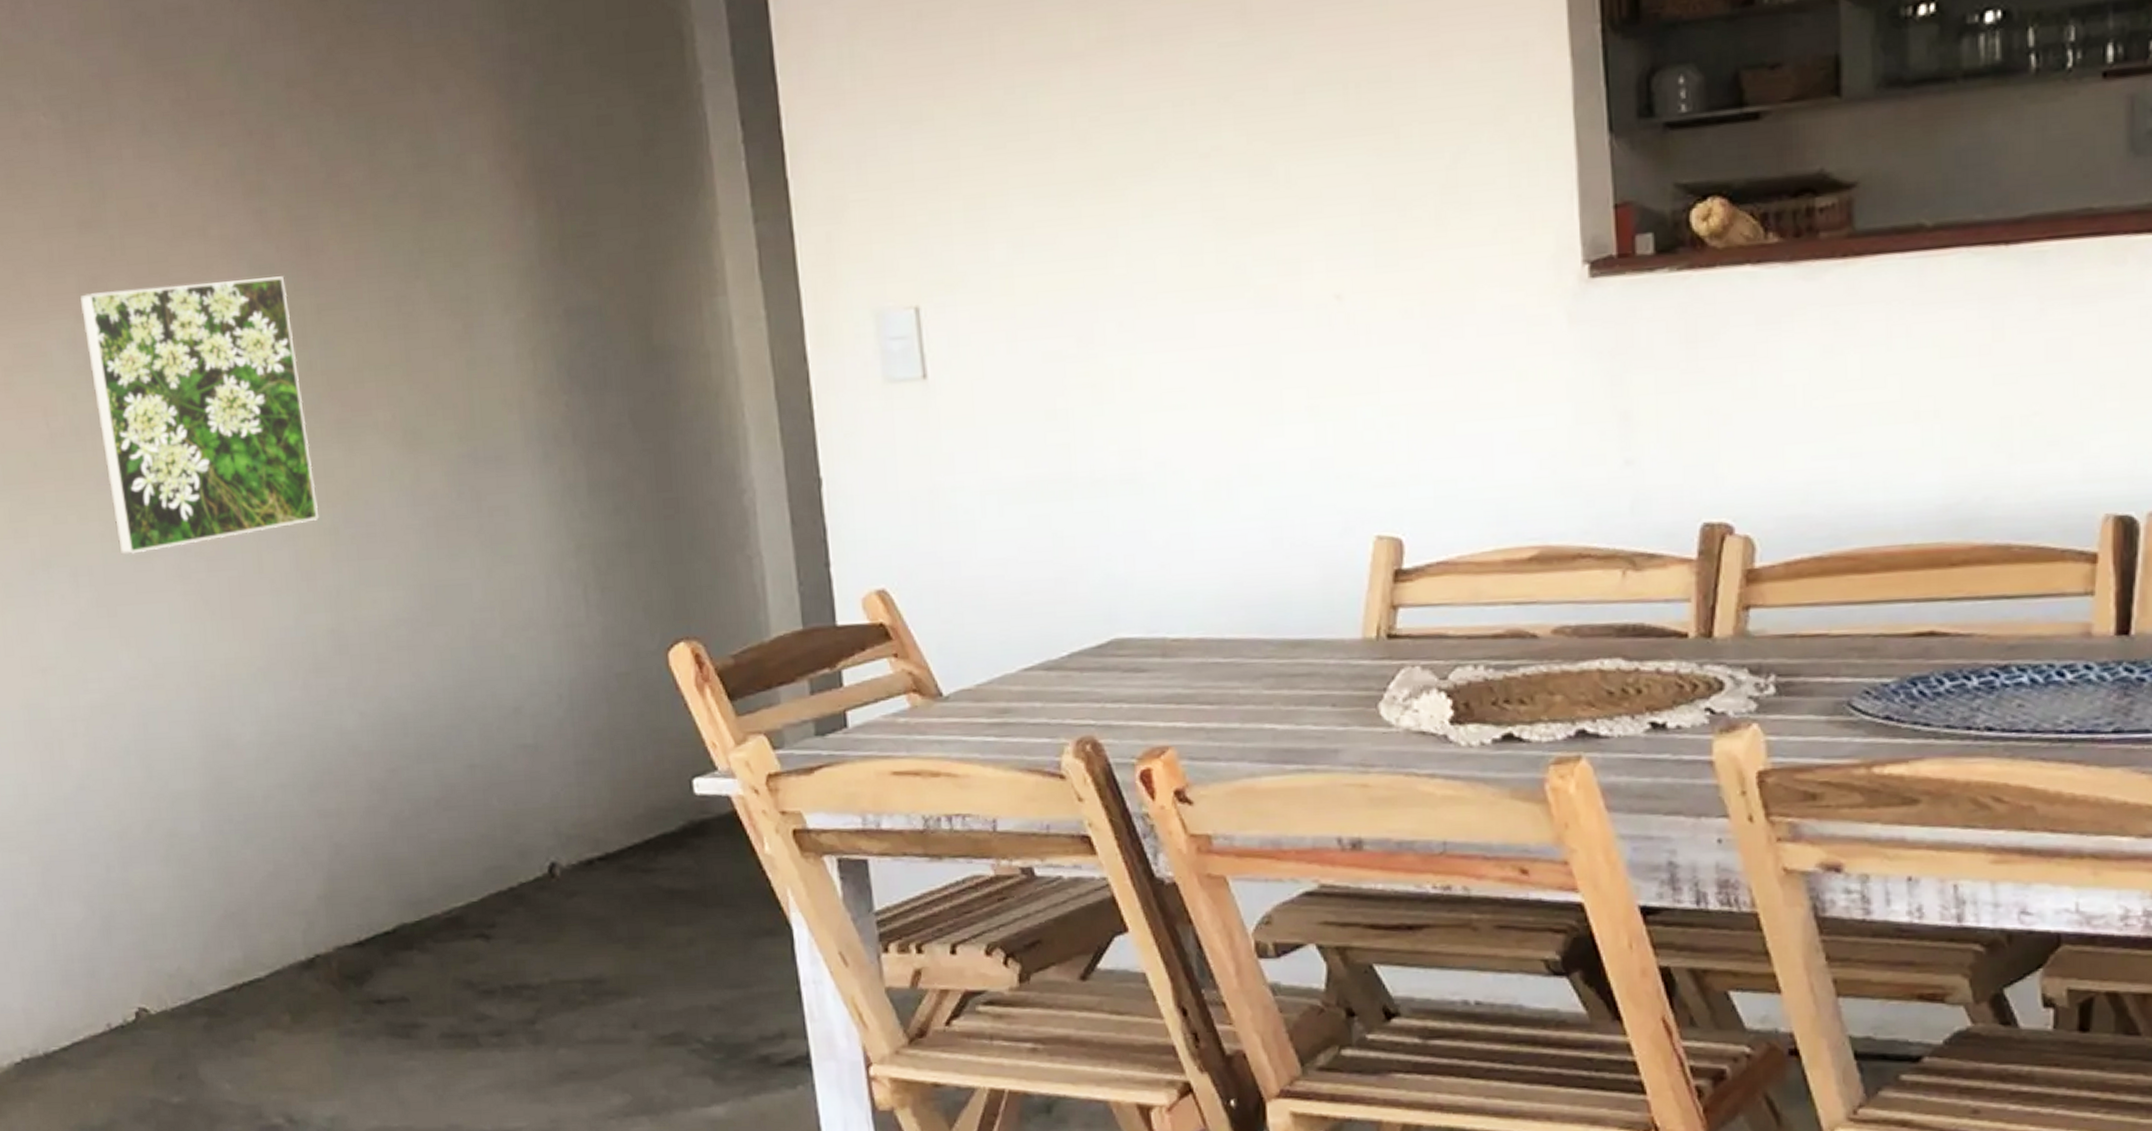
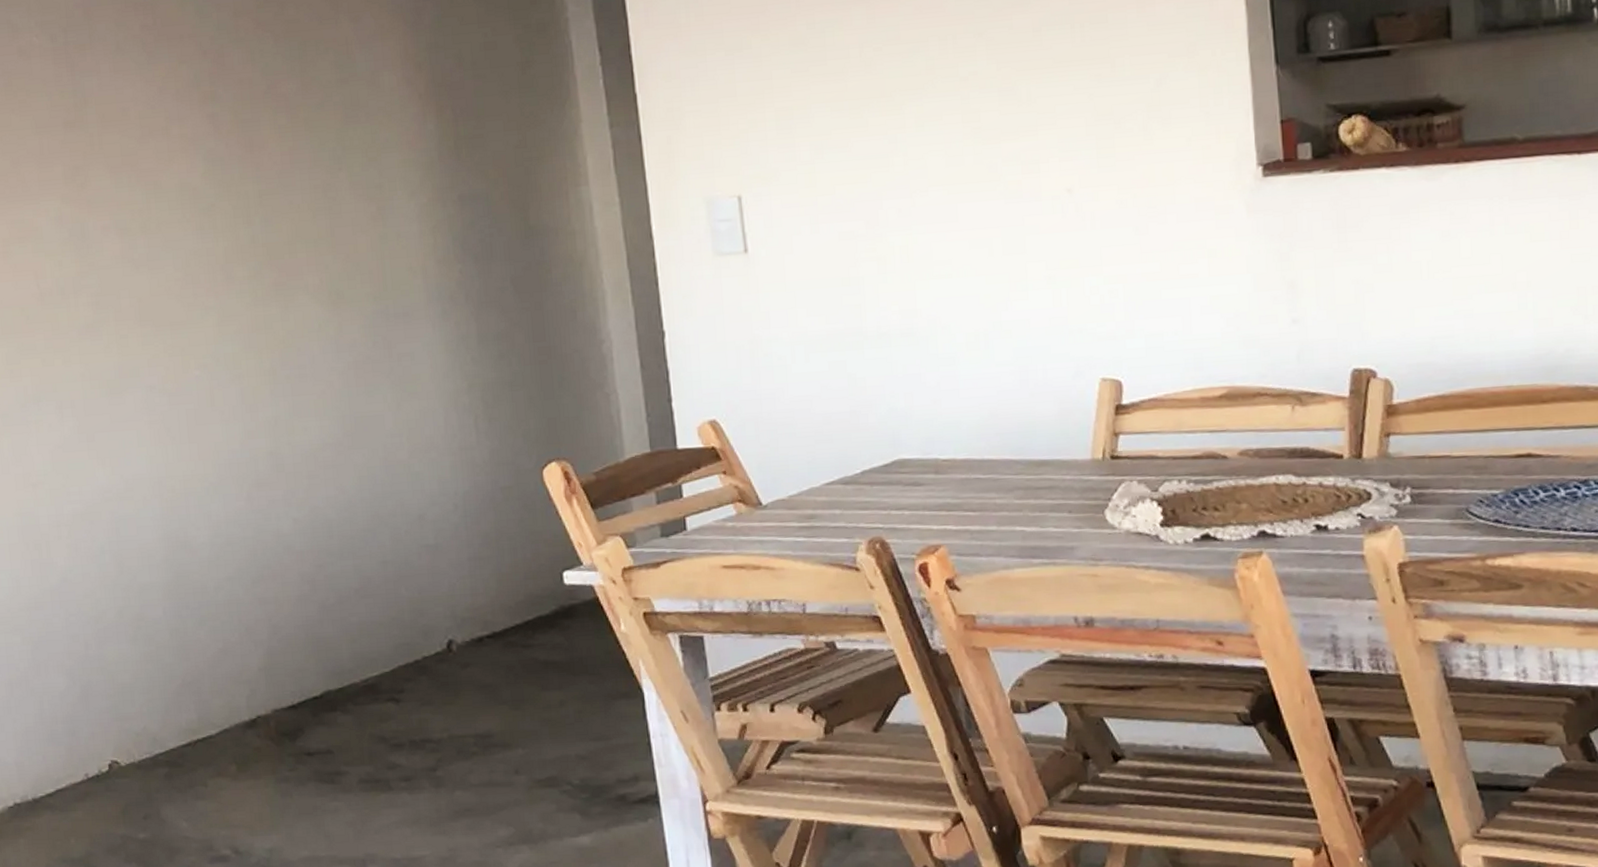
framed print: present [79,276,318,555] -> none [65,167,260,391]

